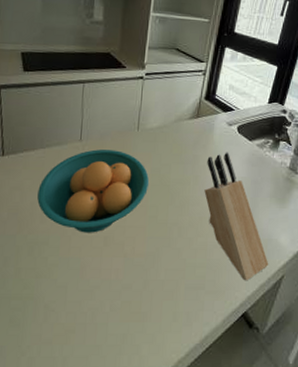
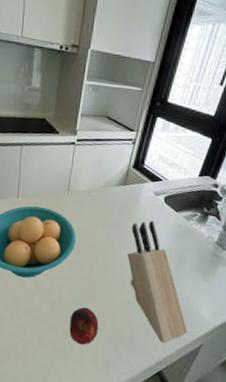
apple: none [145,257,178,299] -> present [69,307,99,345]

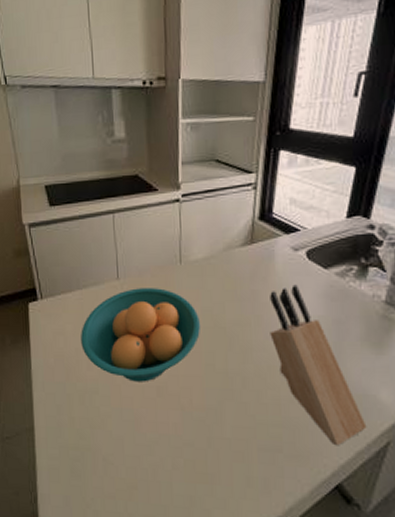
apple: present [69,307,99,345] -> none [209,411,247,461]

